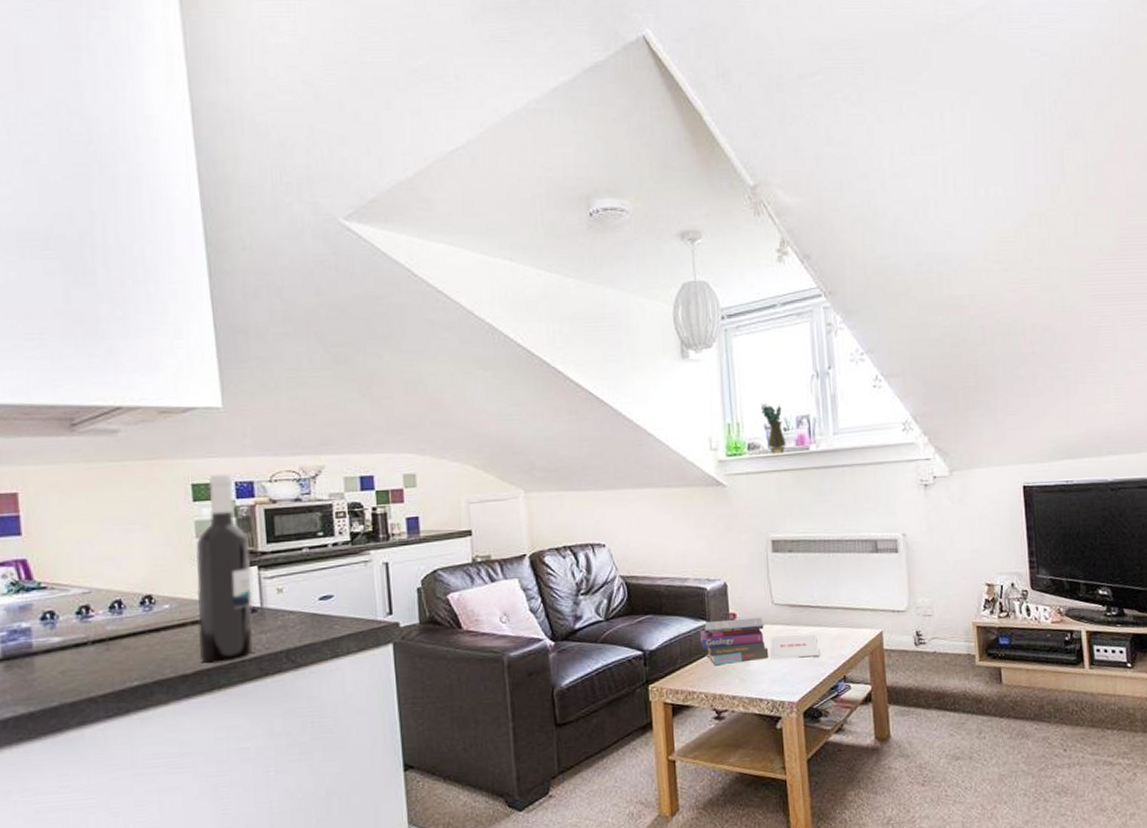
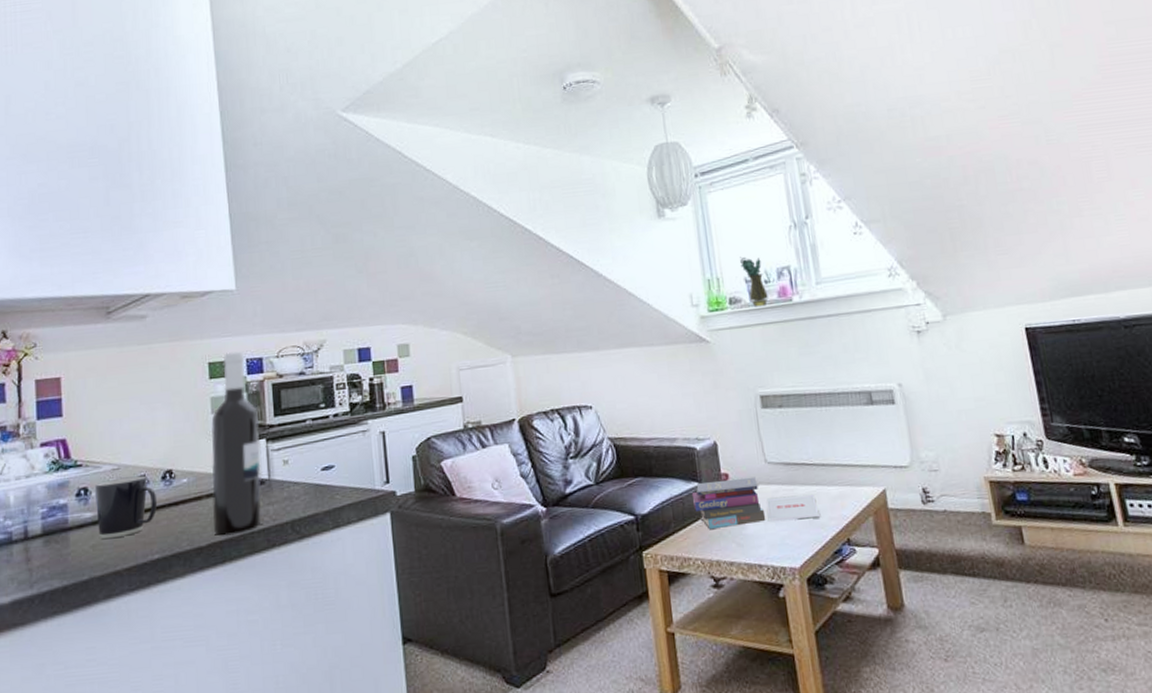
mug: none [61,600,136,665] -> present [94,475,158,539]

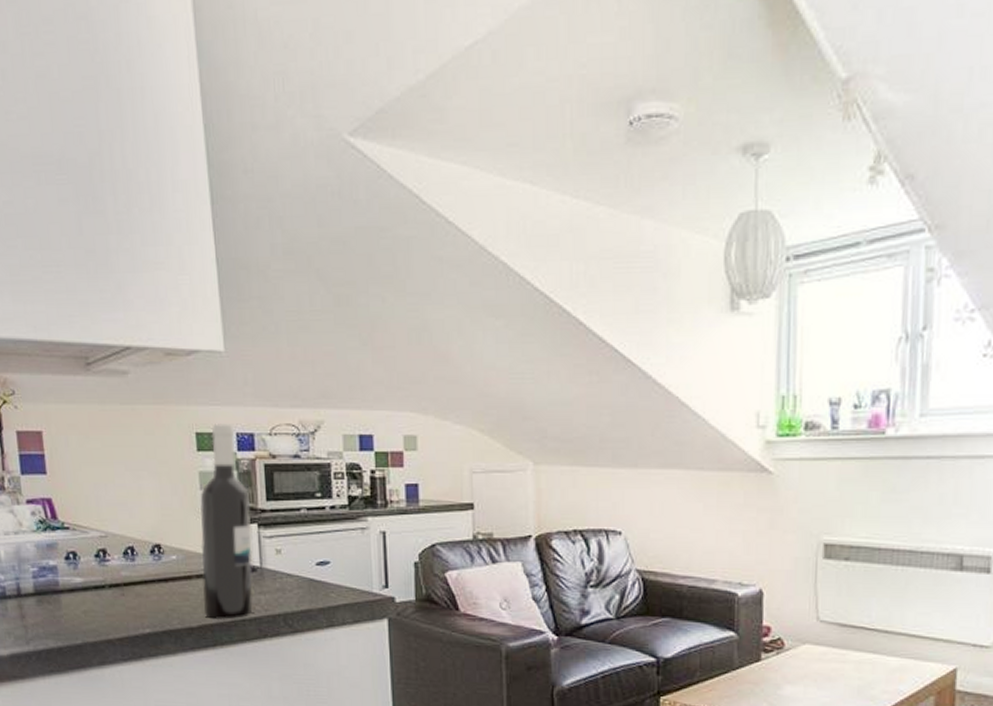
mug: present [94,475,158,539] -> none [82,546,147,607]
books: present [691,476,766,530] -> none [724,632,808,685]
vase: present [740,256,769,307] -> none [827,371,855,437]
magazine: present [766,494,821,522] -> none [809,660,873,689]

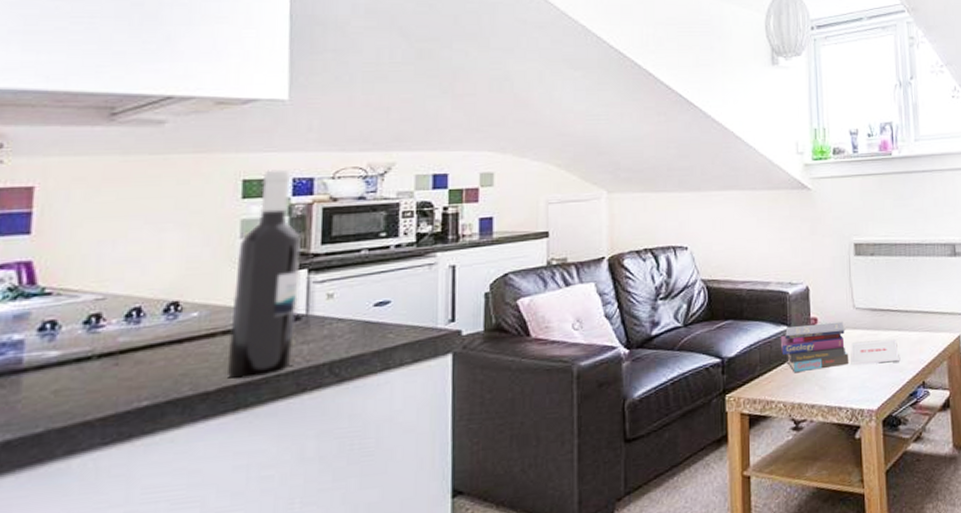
books: none [724,632,808,685] -> present [780,321,849,373]
magazine: none [809,660,873,689] -> present [850,339,901,365]

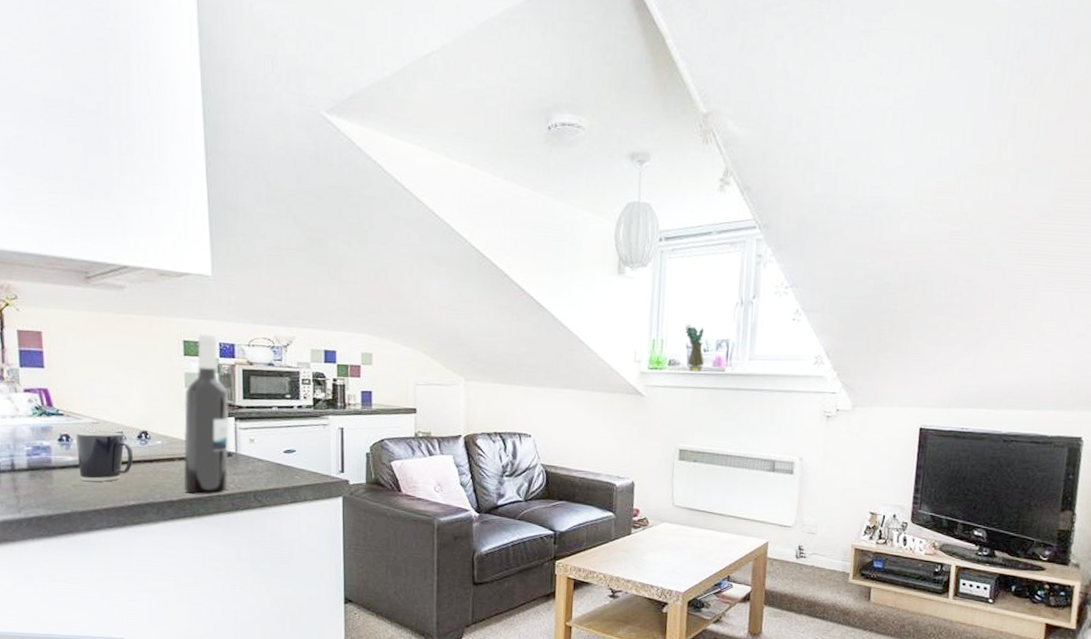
mug: none [65,307,155,383] -> present [75,431,134,482]
books: present [780,321,849,373] -> none [605,513,665,552]
vase: none [847,109,870,159] -> present [685,324,704,372]
magazine: present [850,339,901,365] -> none [665,534,710,556]

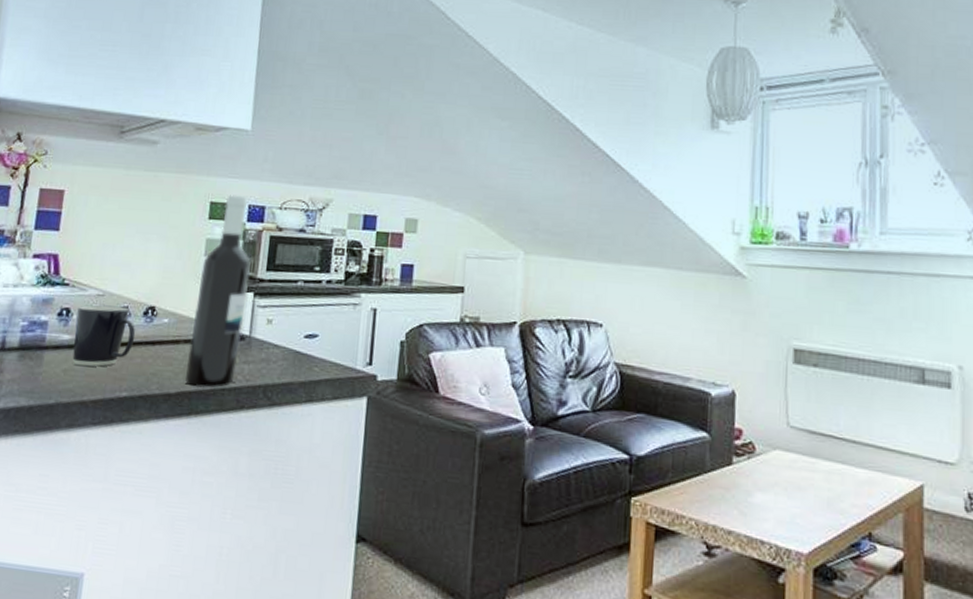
vase: present [685,324,704,372] -> none [796,188,822,249]

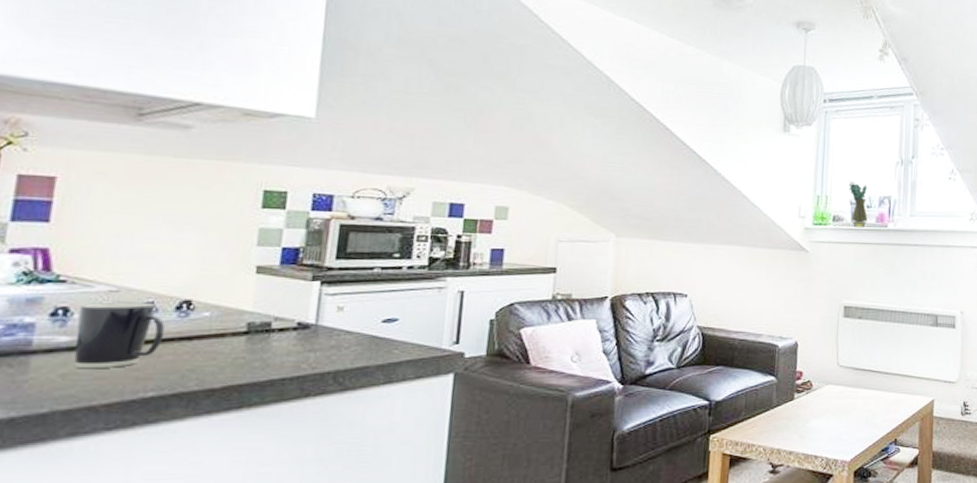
wine bottle: present [185,195,251,389] -> none [233,183,317,381]
vase: none [796,188,822,249] -> present [849,181,868,228]

